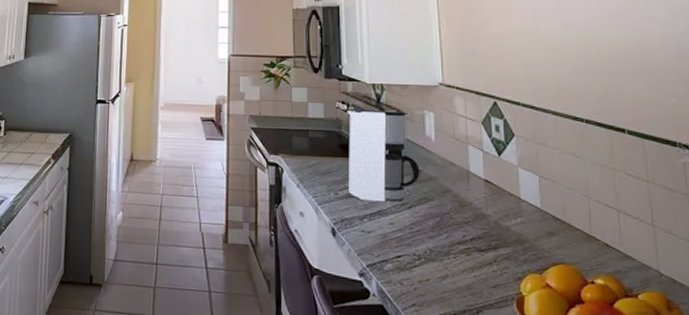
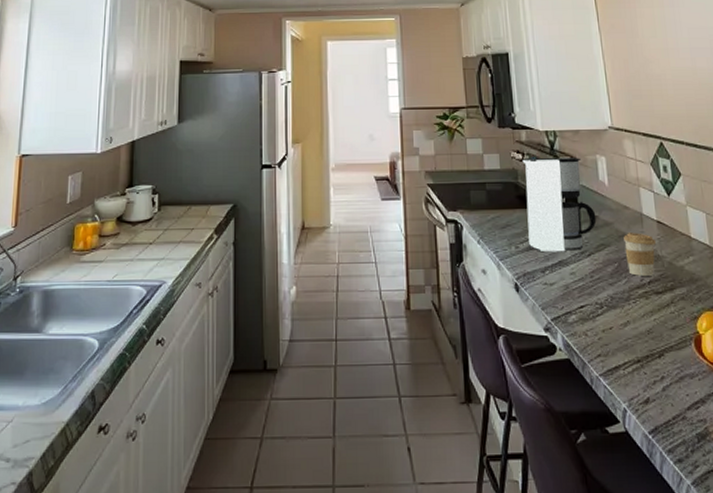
coffee cup: none [448,189,481,233] -> present [624,233,656,276]

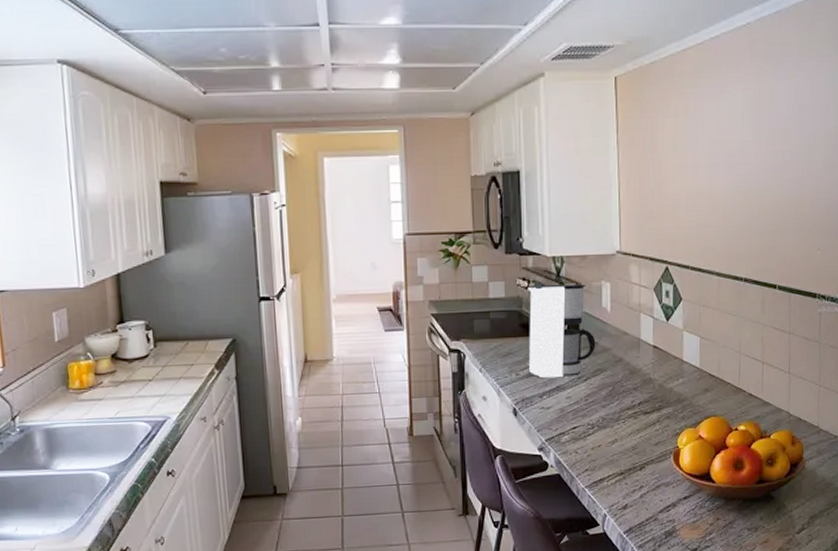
coffee cup: present [624,233,656,276] -> none [620,357,649,398]

